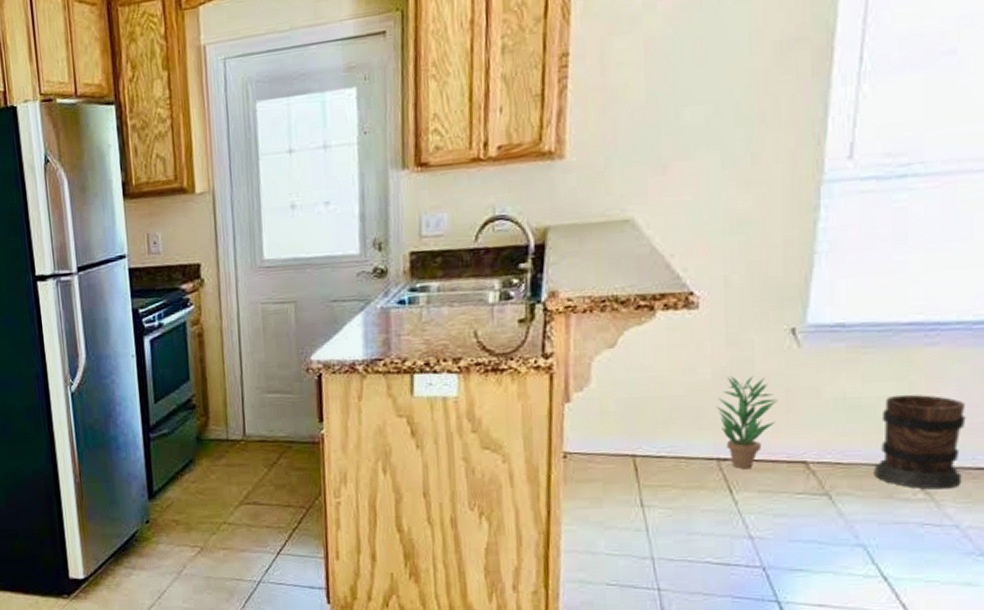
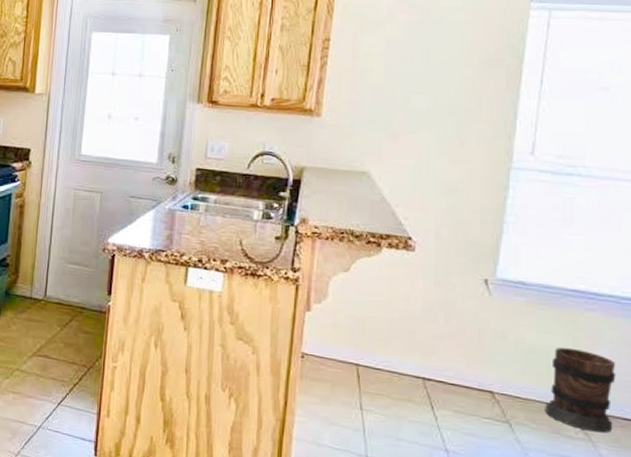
potted plant: present [716,375,778,470] -> none [424,310,472,391]

